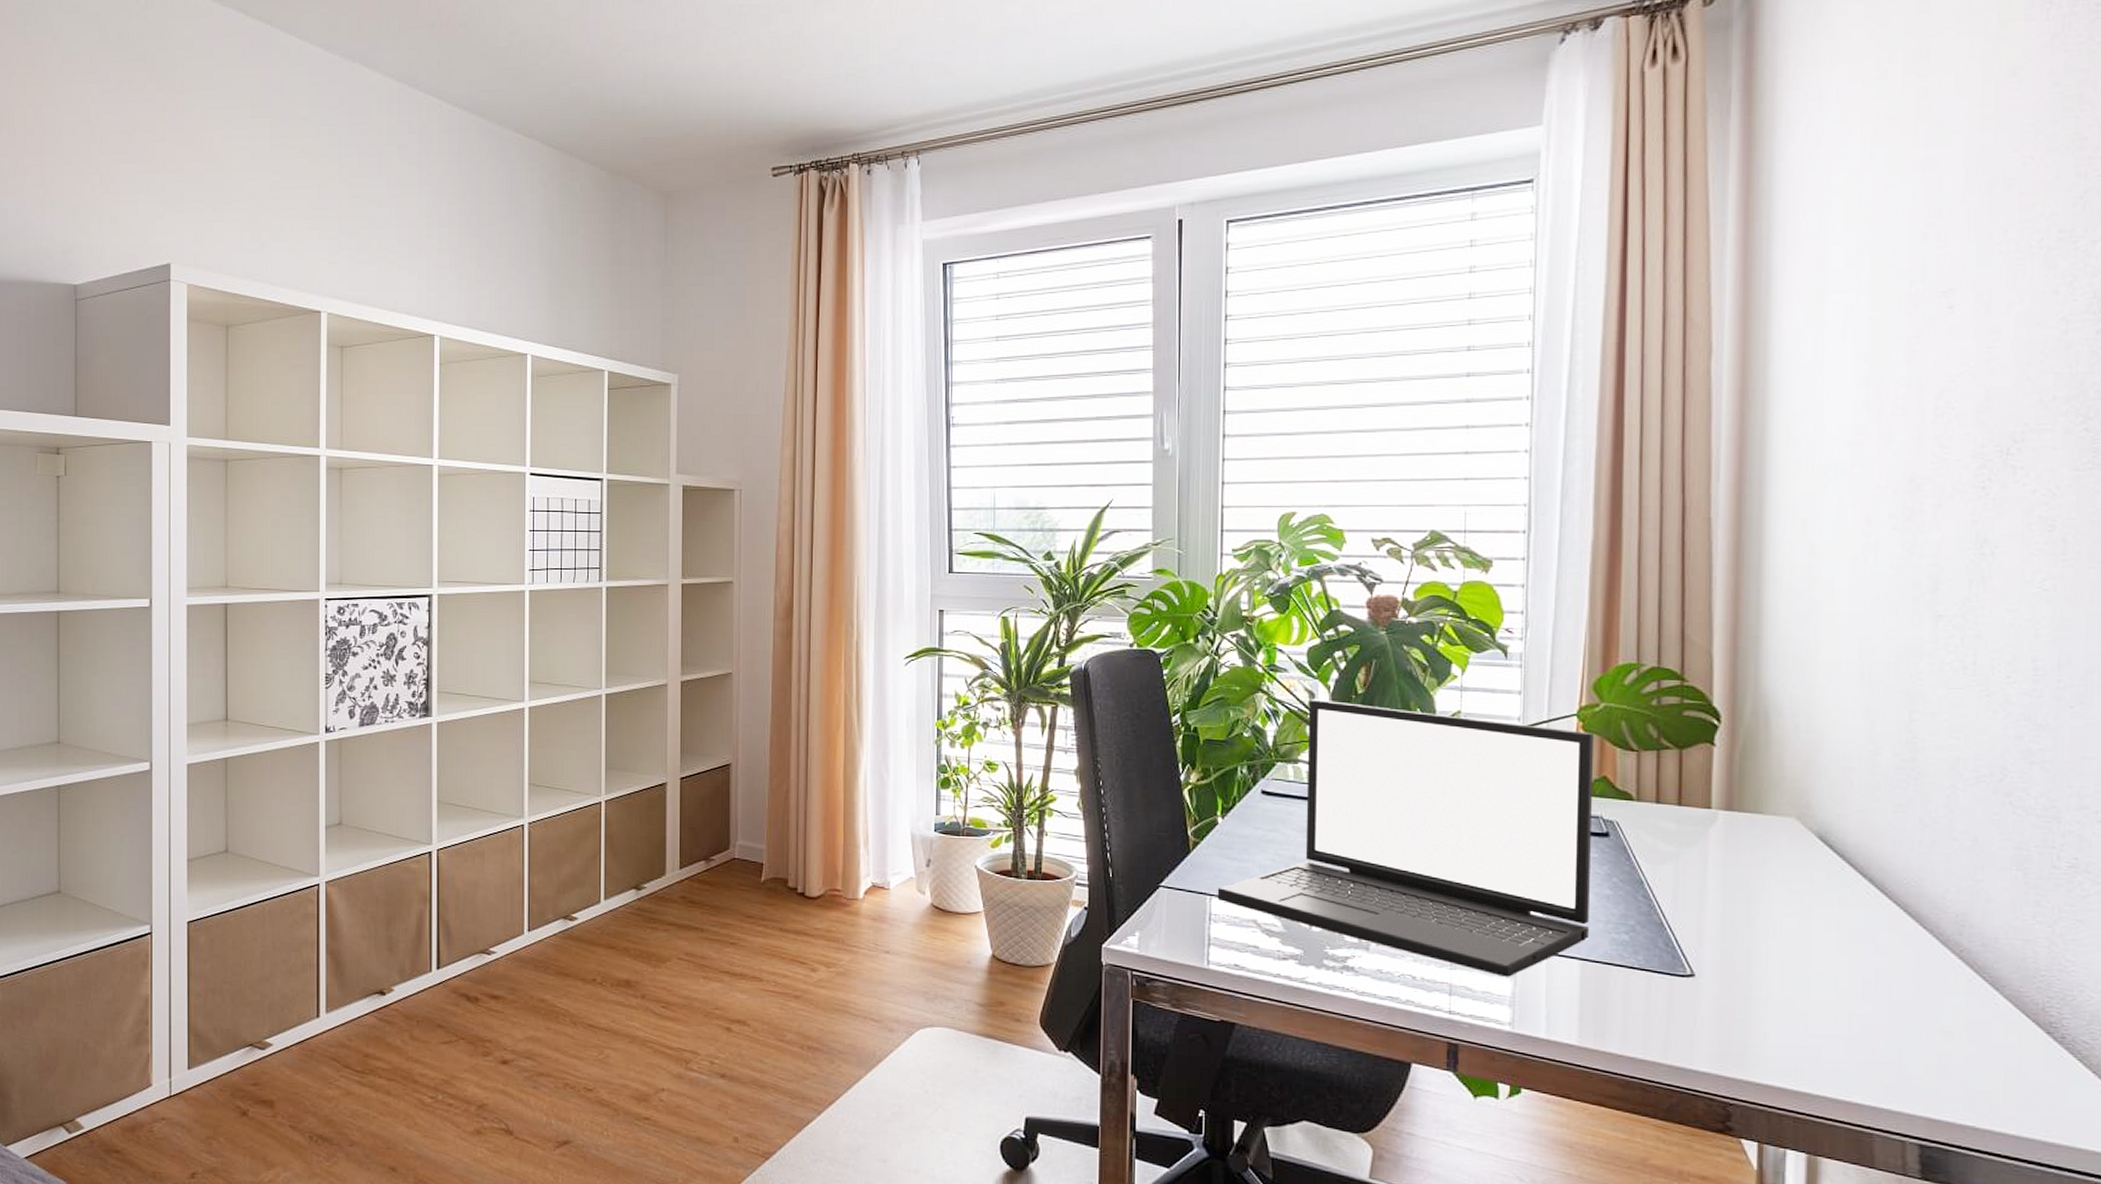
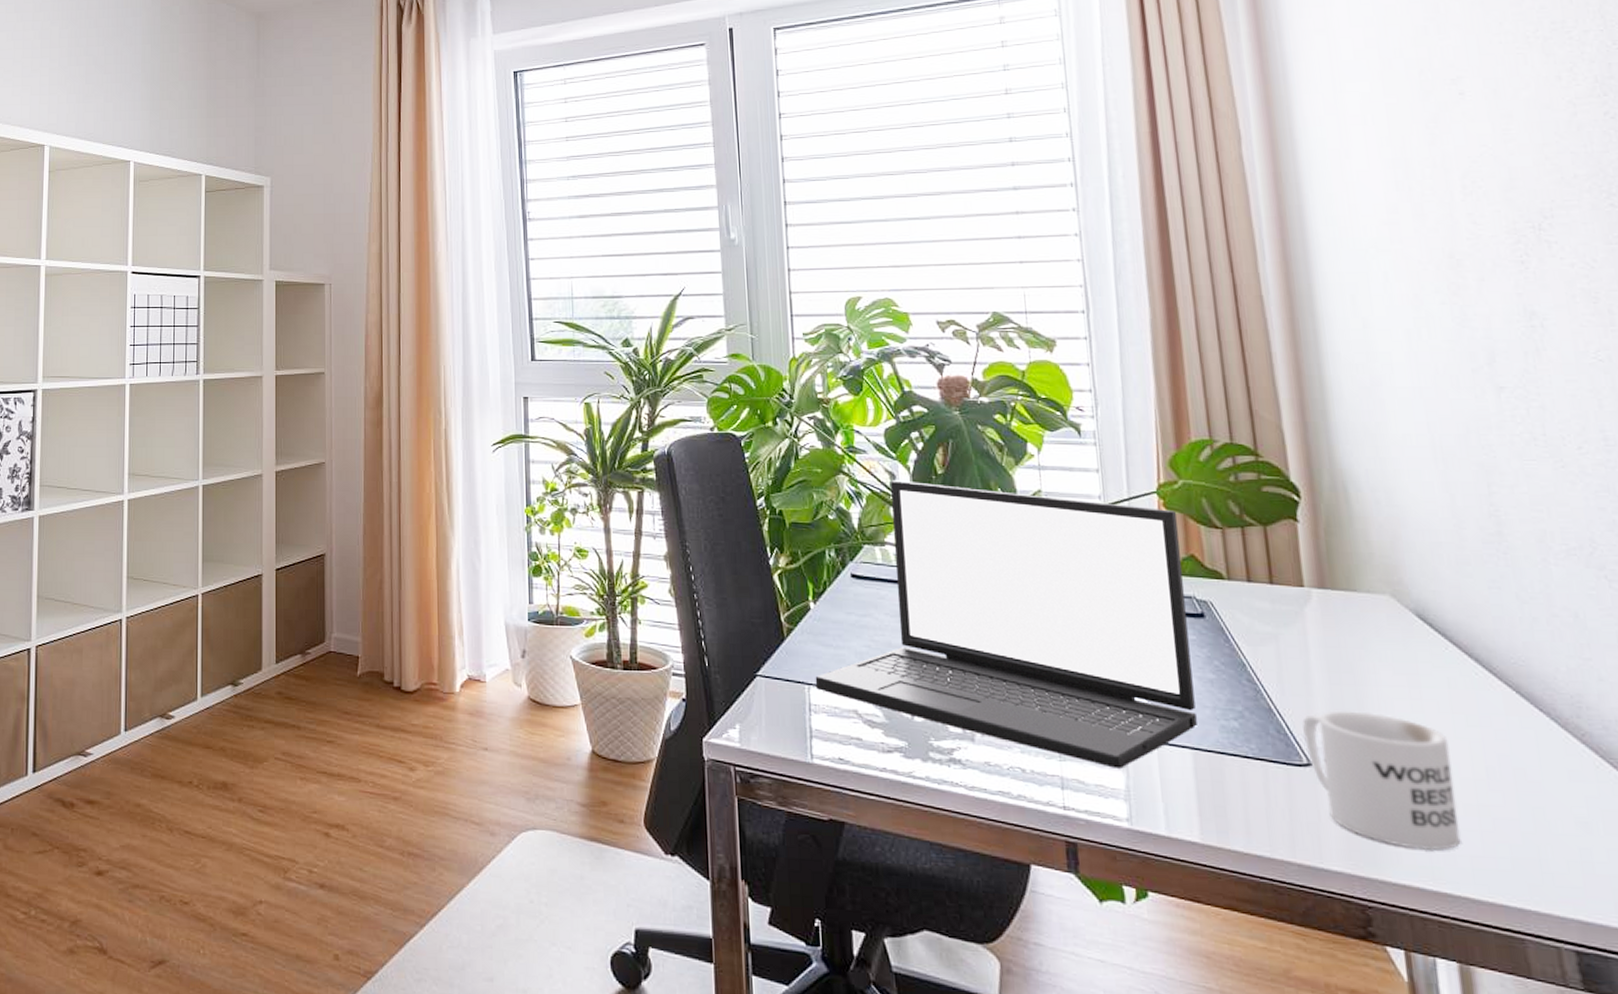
mug: none [1690,926,1830,1055] -> present [1302,710,1461,852]

